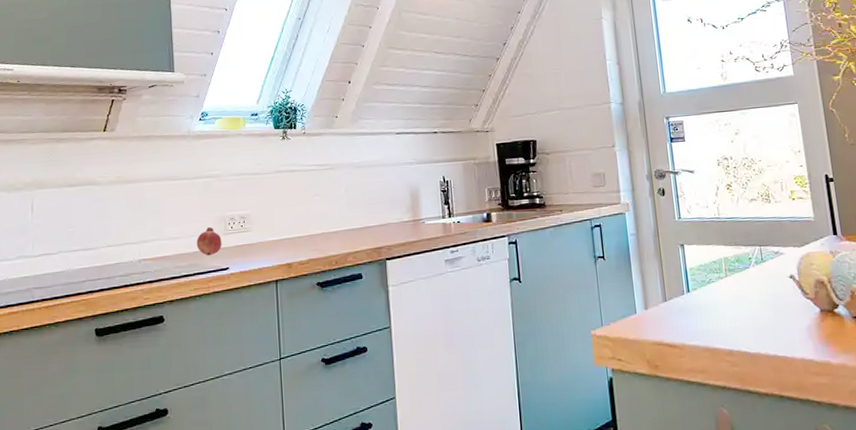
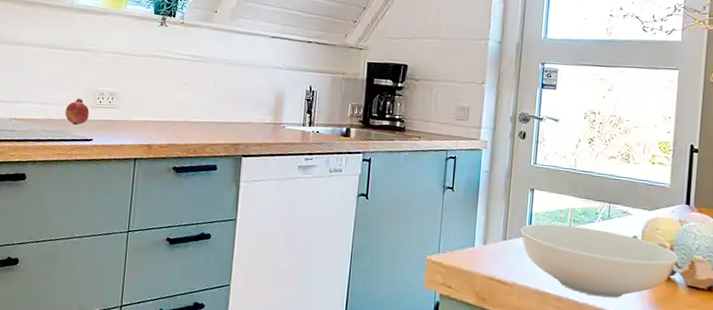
bowl: none [678,274,839,344] -> present [519,223,679,298]

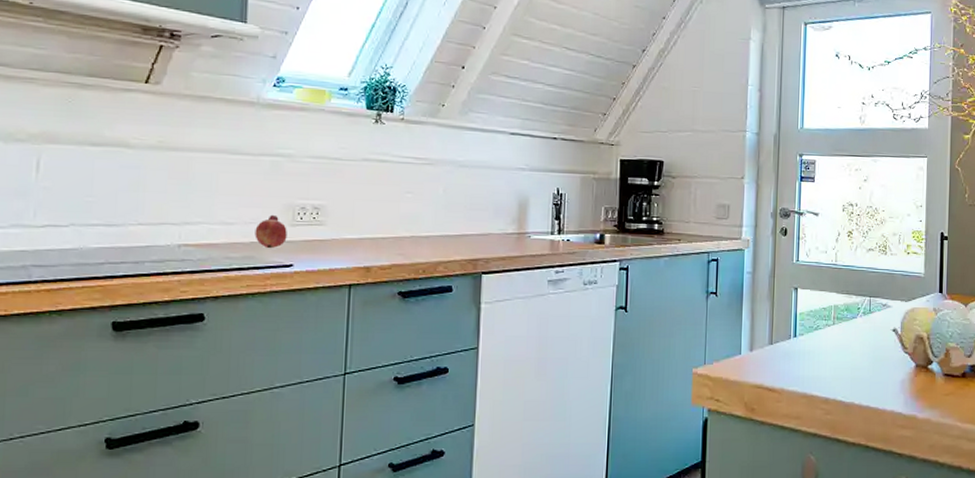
bowl: present [519,223,679,298] -> none [785,323,935,394]

